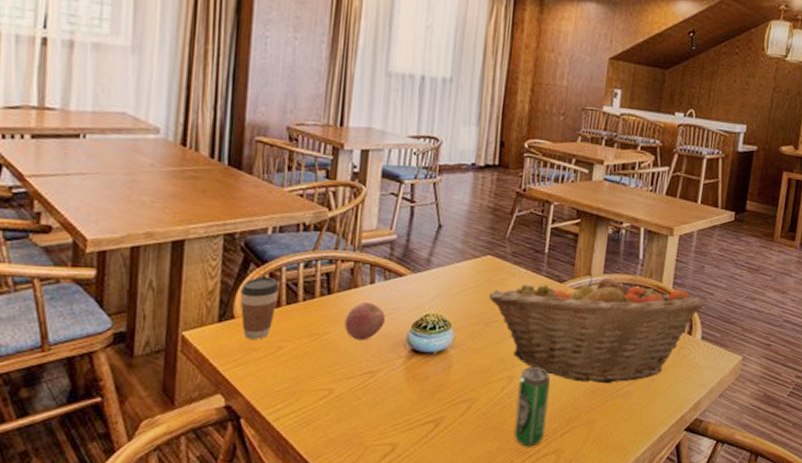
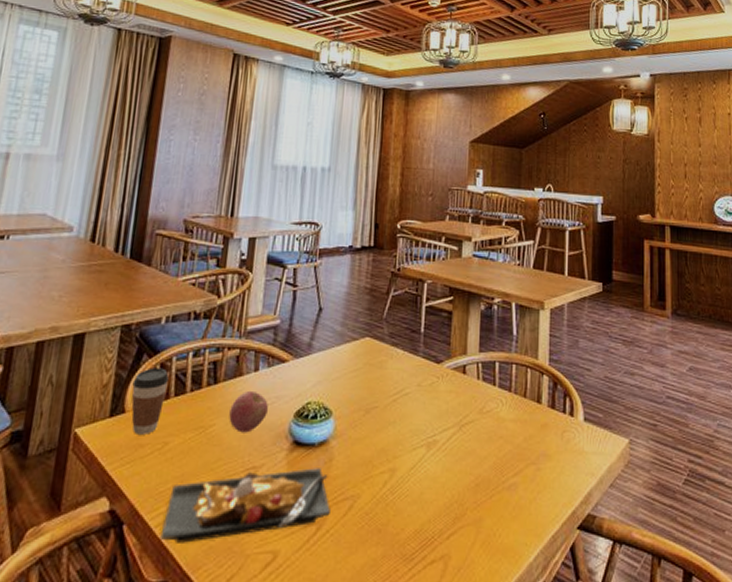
plate: none [278,373,448,436] -> present [160,468,330,543]
fruit basket: present [488,273,705,384] -> none [368,352,584,475]
beverage can: present [514,367,551,447] -> none [398,458,434,552]

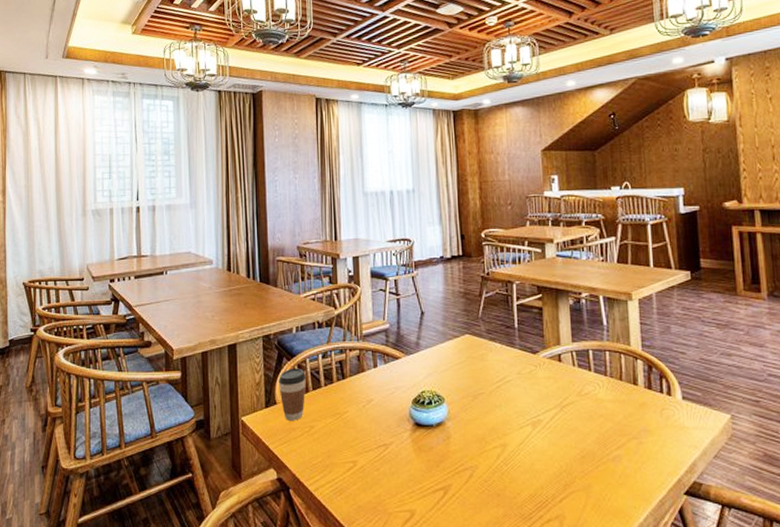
plate: present [160,468,330,543] -> none [319,444,454,503]
apple: present [229,390,268,433] -> none [358,383,390,418]

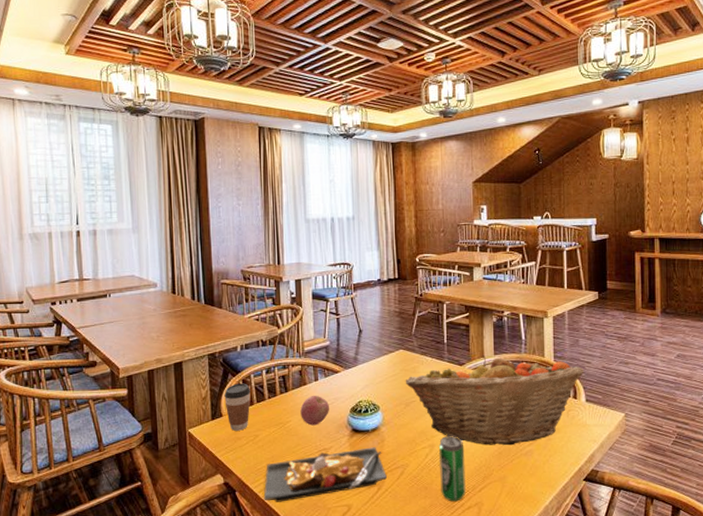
plate: none [319,444,454,503] -> present [263,447,387,502]
apple: none [358,383,390,418] -> present [300,395,329,426]
fruit basket: none [472,343,679,449] -> present [405,355,584,446]
beverage can: none [511,435,545,513] -> present [438,436,466,502]

